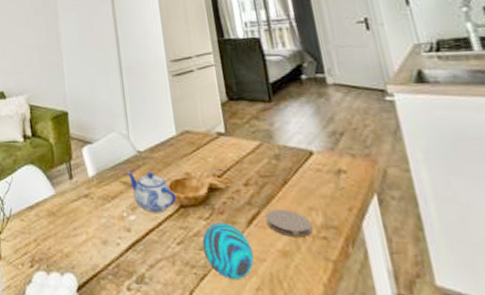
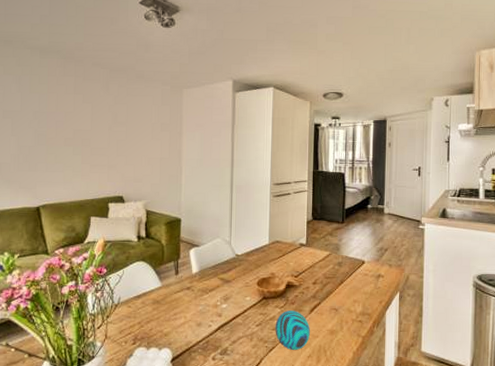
teapot: present [126,170,177,213] -> none [224,269,261,303]
coaster: present [265,210,313,237] -> none [323,301,354,321]

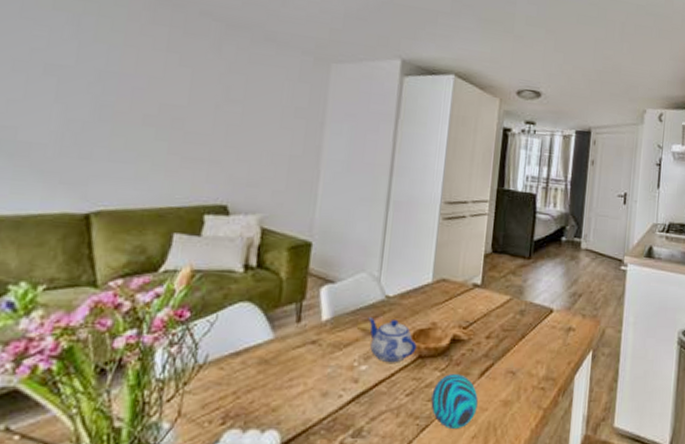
teapot: none [224,269,261,303] -> present [368,316,417,363]

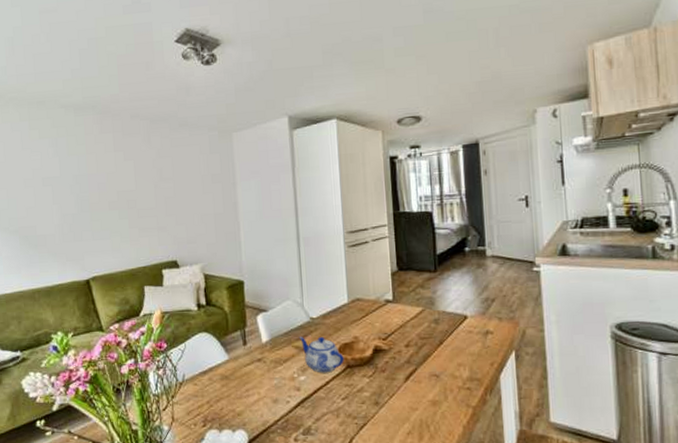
decorative ball: present [431,373,478,428] -> none [364,378,408,426]

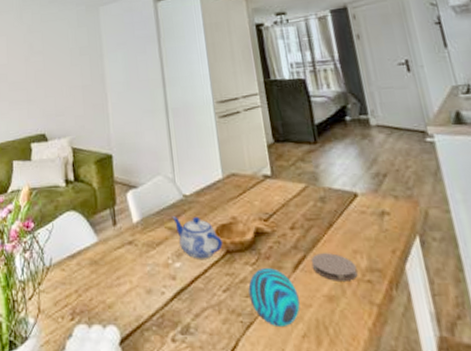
decorative ball: none [364,378,408,426] -> present [248,267,300,326]
coaster: none [421,366,459,389] -> present [311,253,358,281]

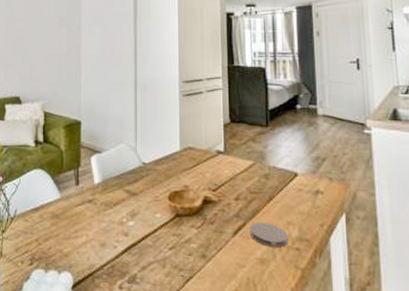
teapot: present [172,215,223,259] -> none [130,180,173,220]
decorative ball: present [248,267,300,326] -> none [192,231,235,282]

